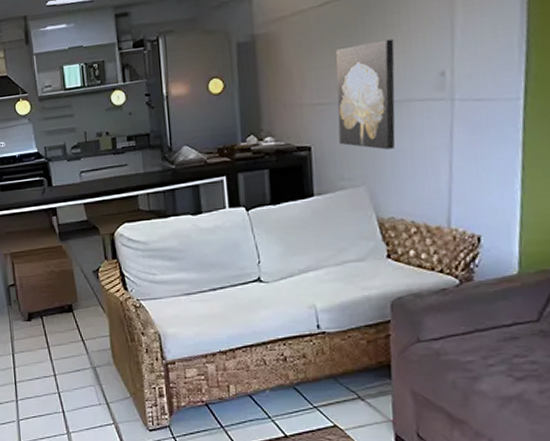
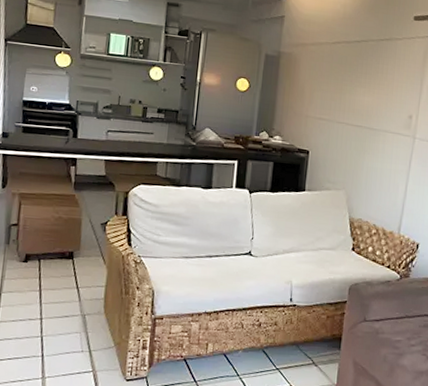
wall art: present [336,38,396,150] -> none [331,79,381,166]

